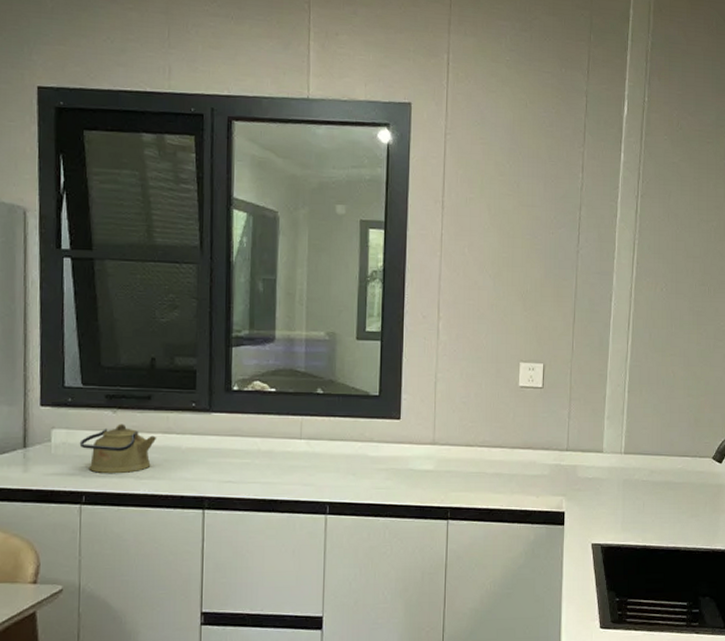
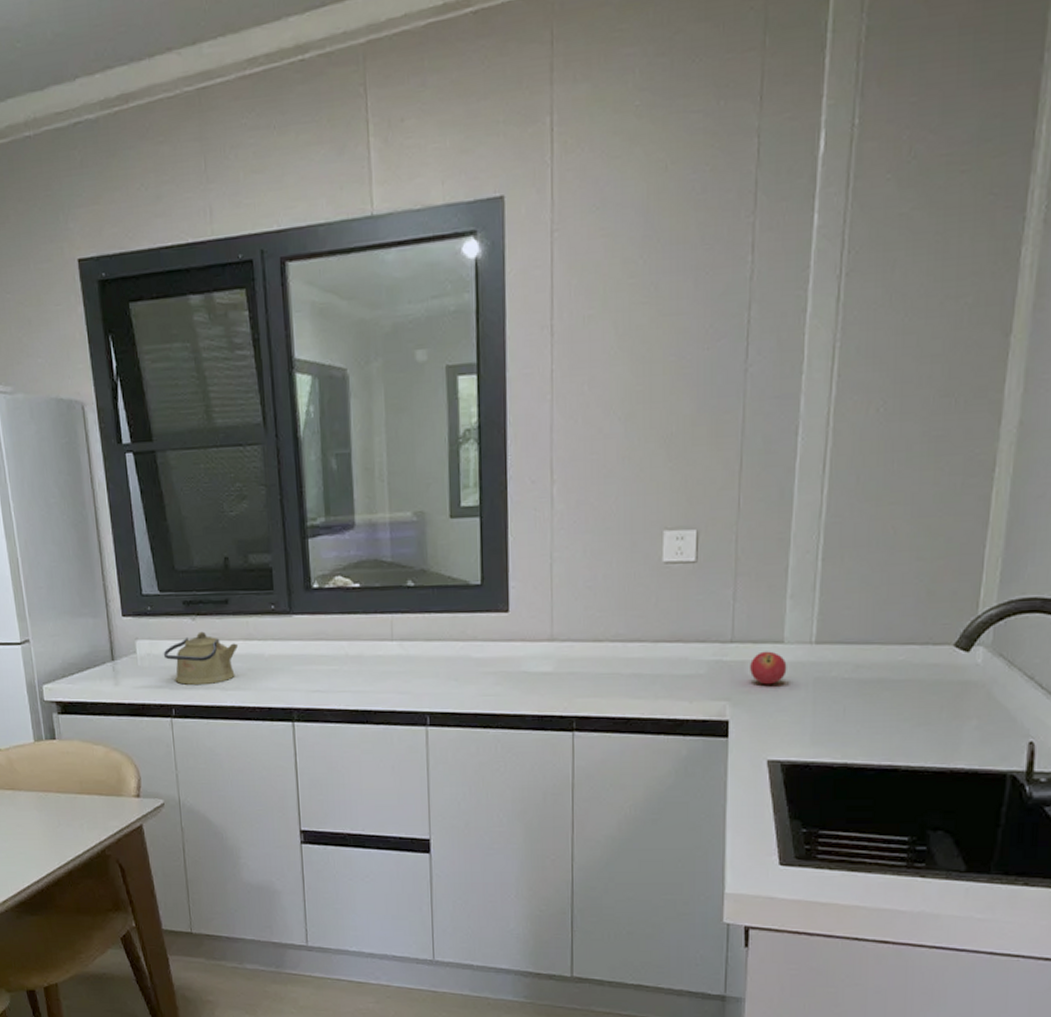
fruit: none [580,458,605,485] -> present [750,651,787,685]

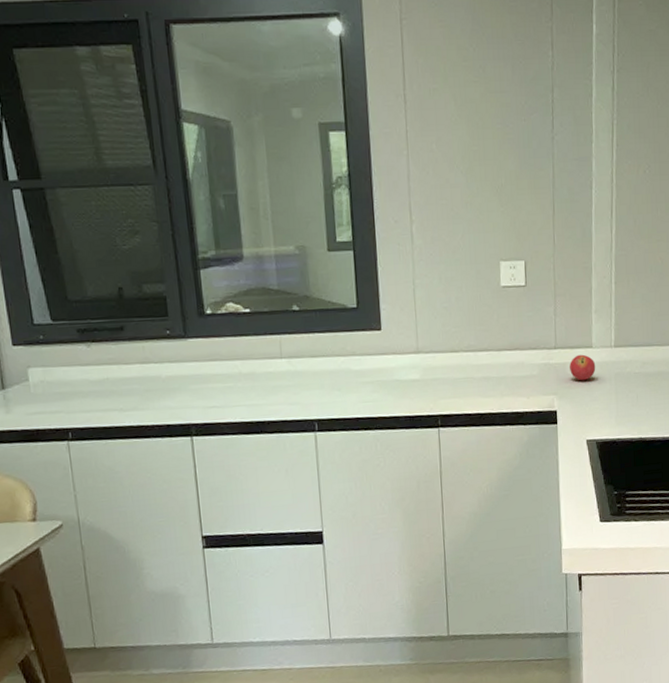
kettle: present [163,631,239,686] -> none [57,357,136,409]

